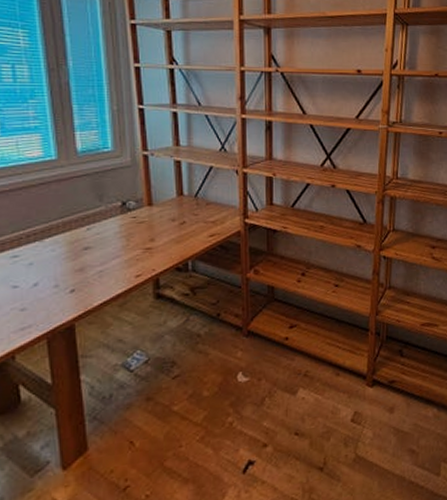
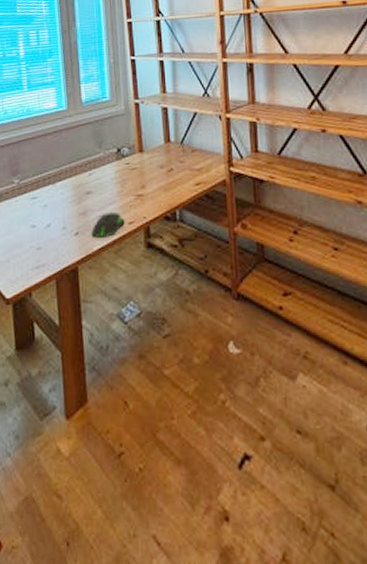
computer mouse: none [91,266,131,294] -> present [91,211,125,239]

